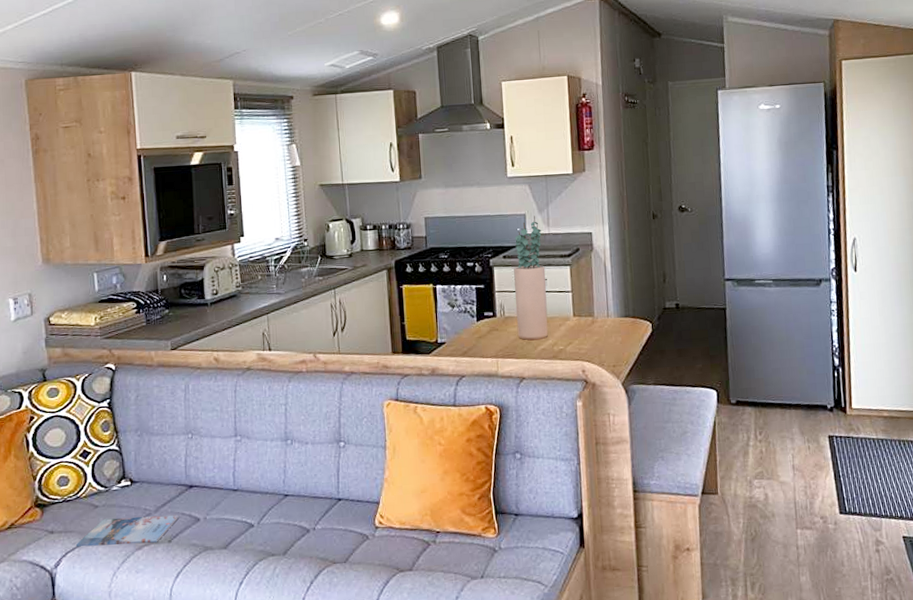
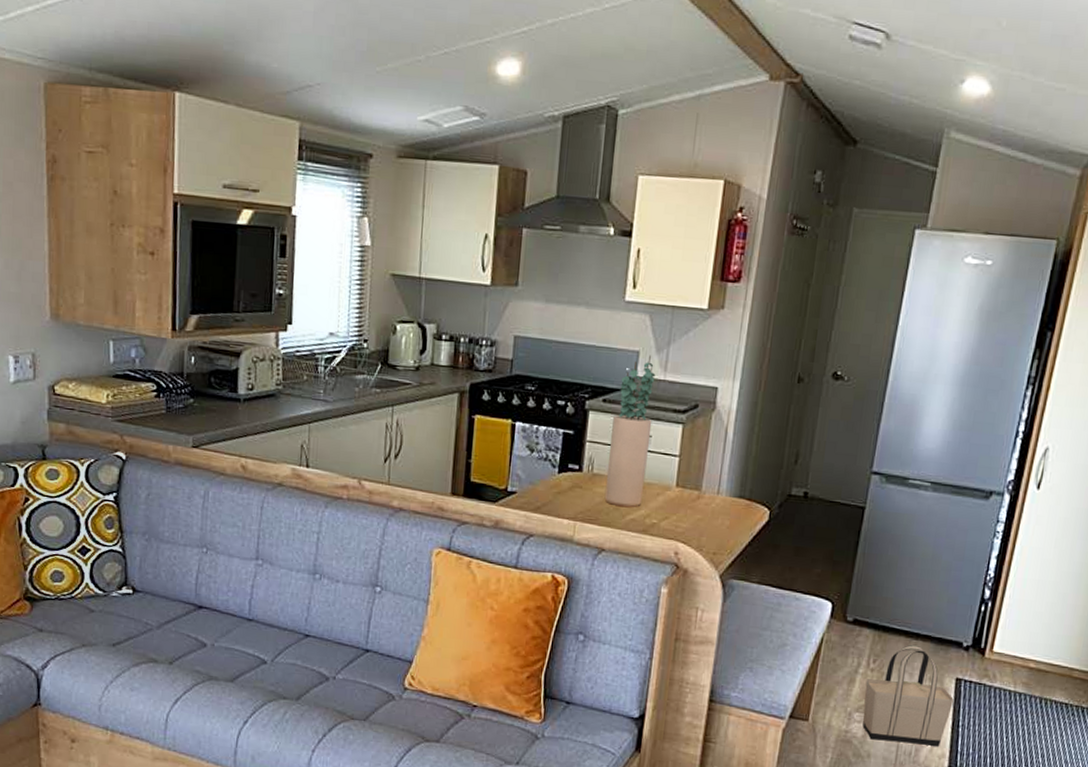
magazine: present [76,514,180,547] -> none [67,626,184,662]
shopping bag: none [757,413,831,501] -> present [862,644,954,746]

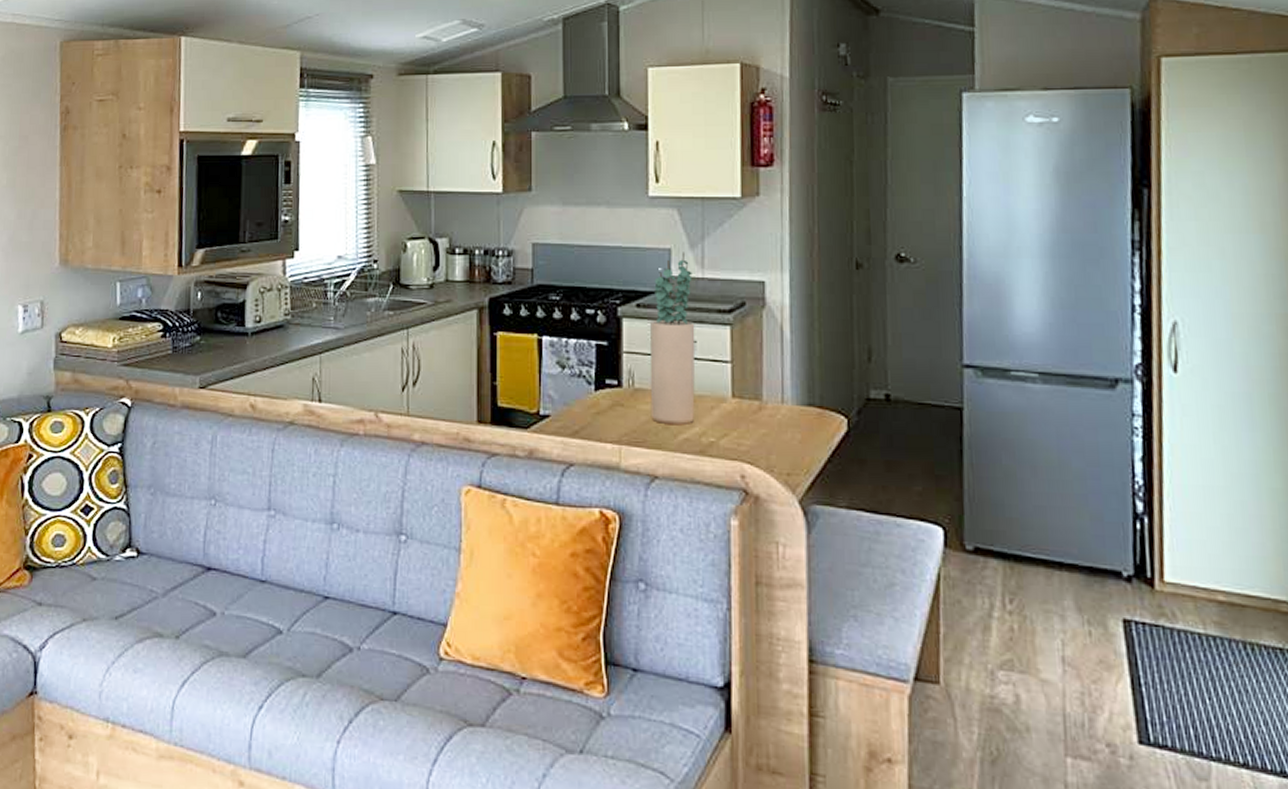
shopping bag: present [862,644,954,746] -> none [1005,577,1126,714]

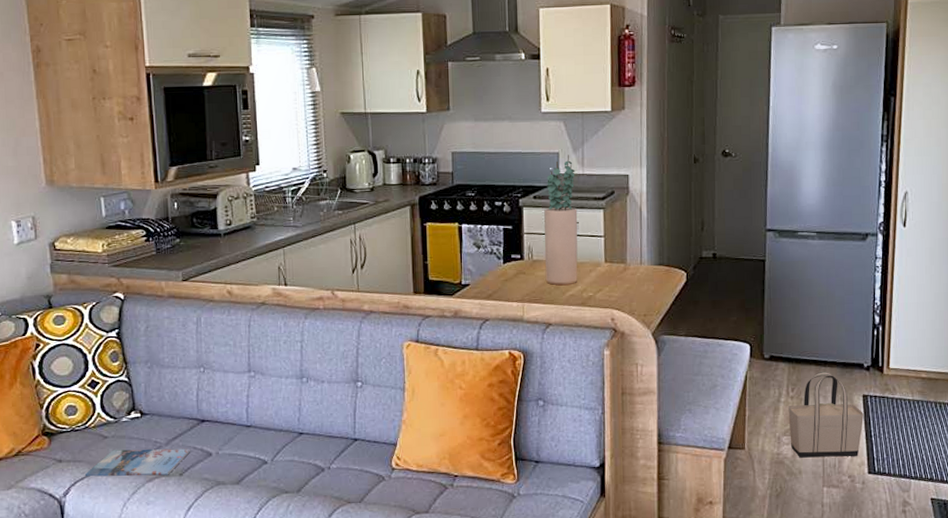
magazine: none [67,596,192,636] -> present [85,448,191,477]
shopping bag: none [1005,577,1126,714] -> present [788,371,864,458]

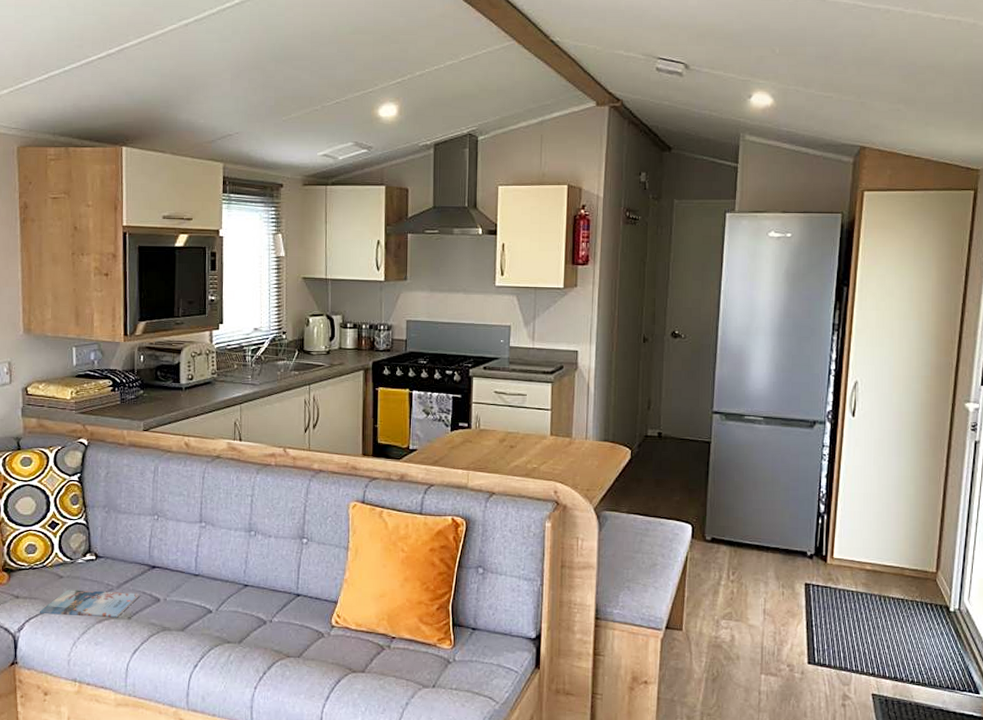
vase: present [544,155,578,285] -> none [491,328,526,455]
shopping bag: present [788,371,864,458] -> none [728,556,805,645]

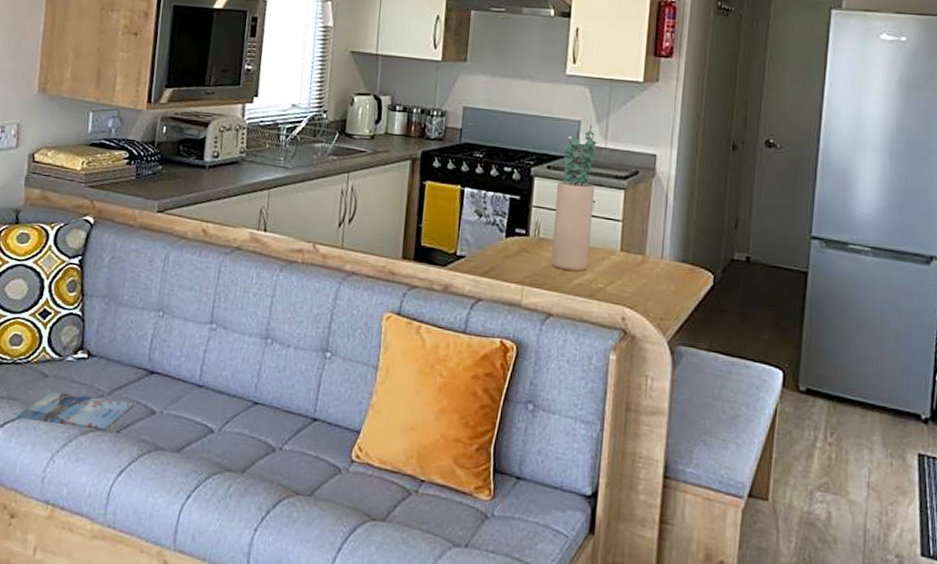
vase: none [491,328,526,455] -> present [551,124,597,272]

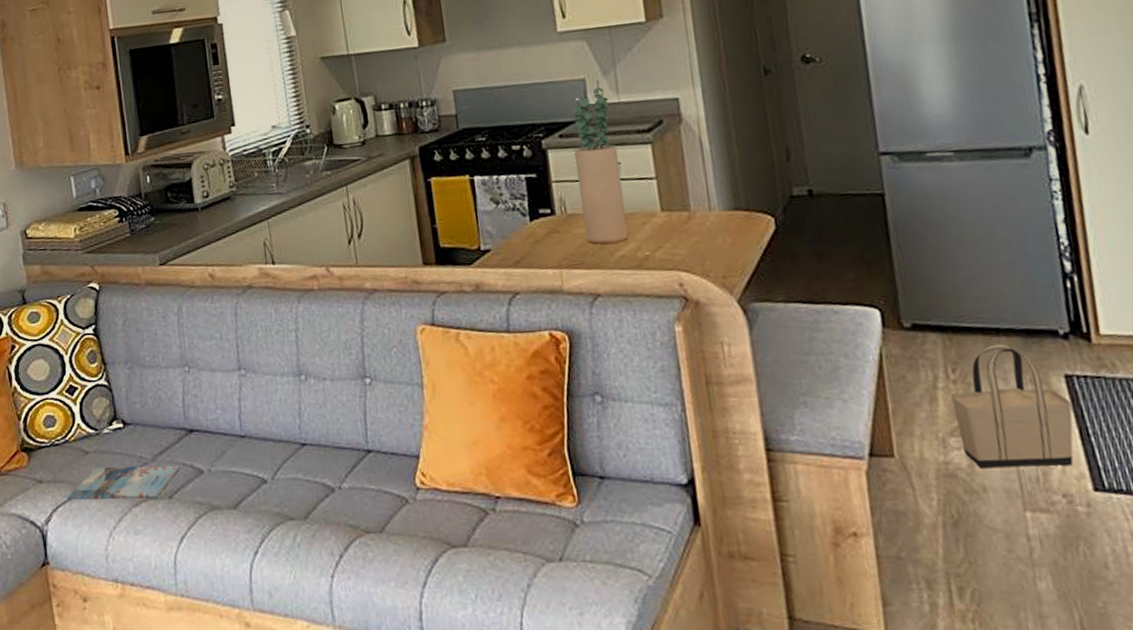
shopping bag: none [824,416,918,531] -> present [950,342,1074,469]

